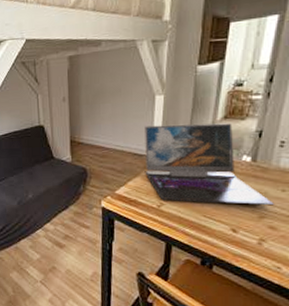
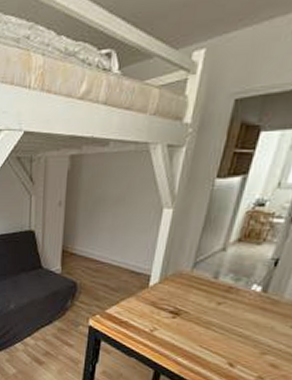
laptop: present [145,123,274,206] -> none [140,241,280,342]

